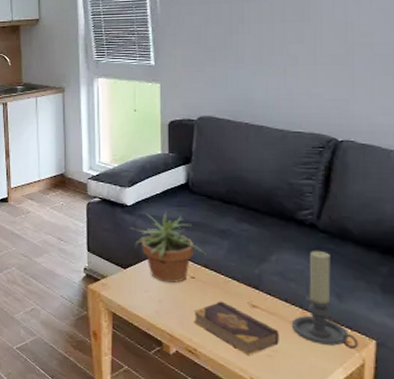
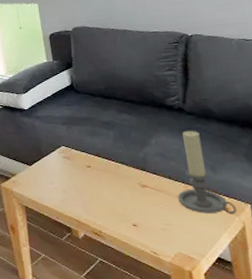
potted plant: present [130,211,207,283] -> none [29,111,98,173]
book: present [194,301,279,355] -> none [94,185,170,231]

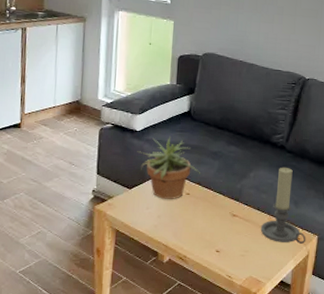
potted plant: none [29,111,98,173] -> present [137,136,201,199]

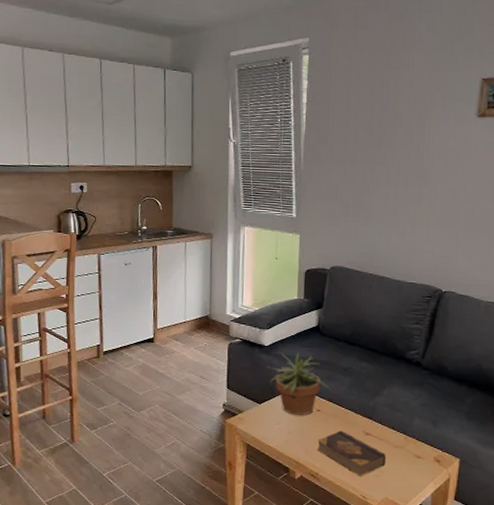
book: none [186,213,251,257] -> present [317,430,386,476]
candle holder: present [260,167,306,244] -> none [396,384,447,466]

